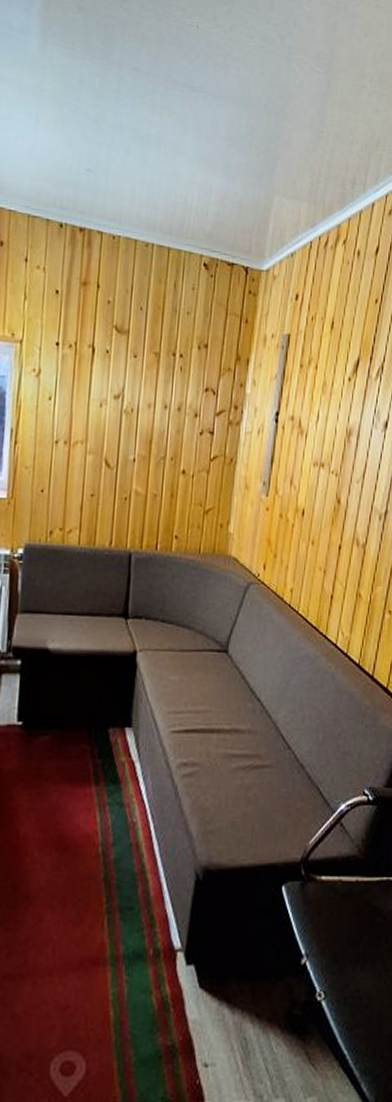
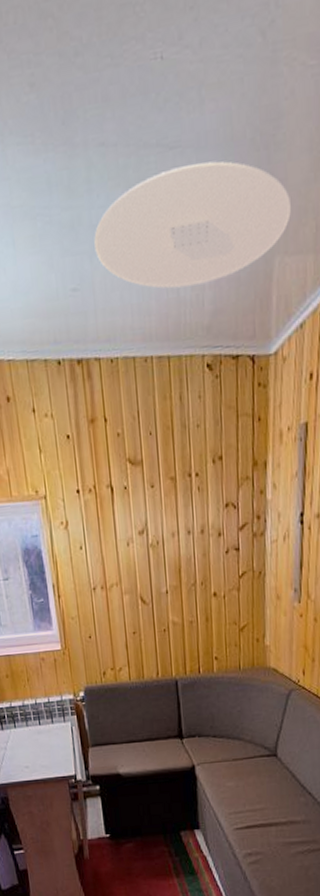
ceiling light: none [114,105,292,199] -> present [94,161,291,289]

